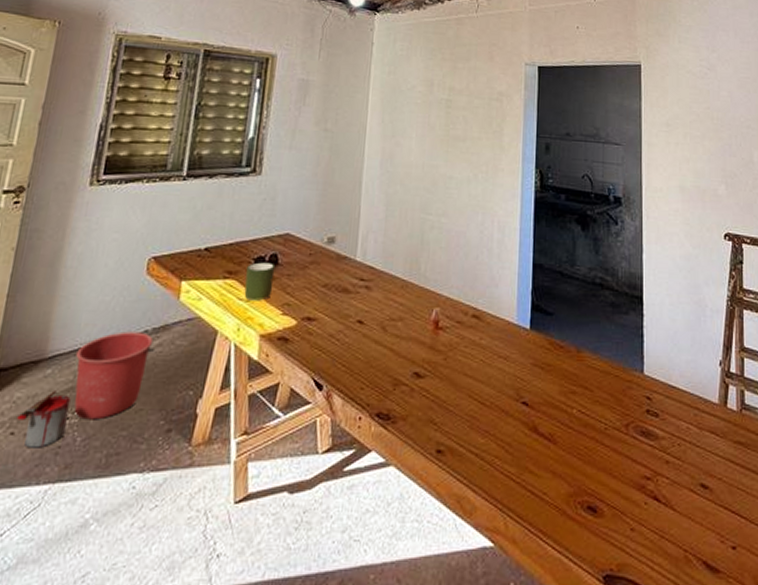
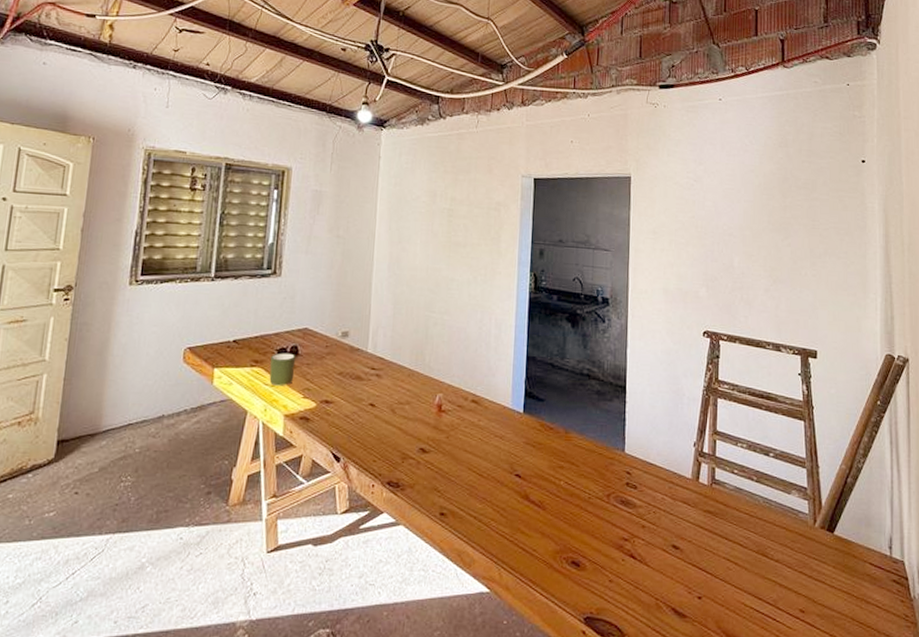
paint can: present [17,391,71,448] -> none [79,459,124,505]
bucket: present [74,331,156,420] -> none [126,410,194,483]

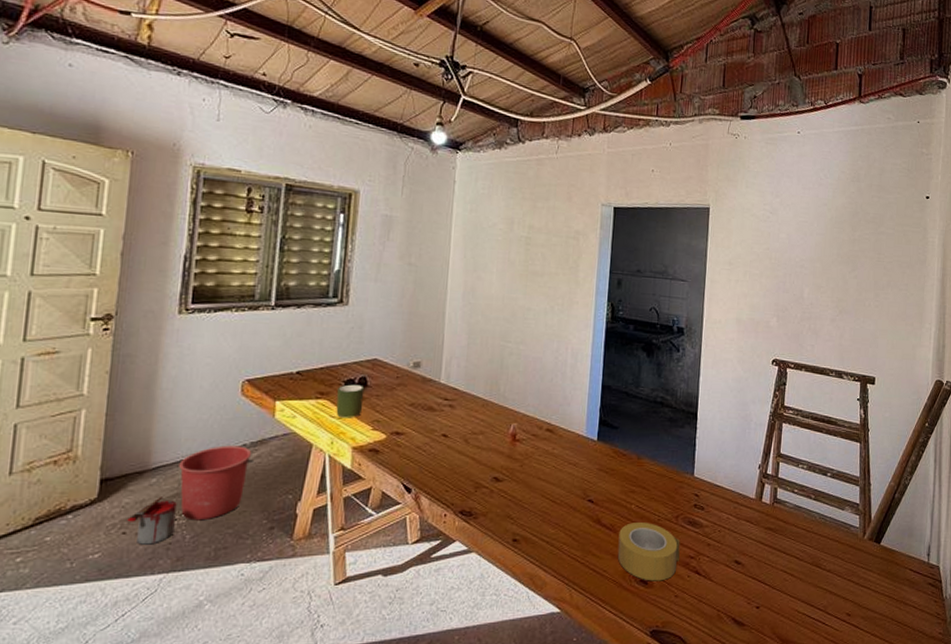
paint can: none [79,459,124,505] -> present [127,497,177,545]
bucket: none [126,410,194,483] -> present [179,445,255,521]
adhesive tape: none [547,500,613,564] -> present [617,523,681,581]

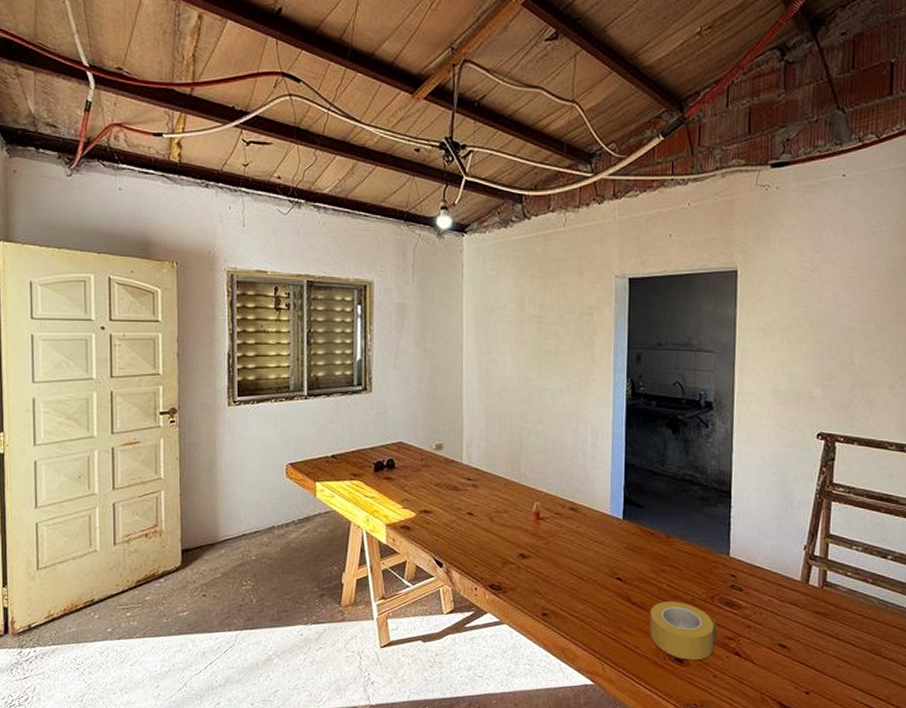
paint can: present [127,497,177,545] -> none [206,565,243,606]
bucket: present [179,445,255,521] -> none [241,522,303,587]
mug: present [336,384,365,418] -> none [369,466,393,498]

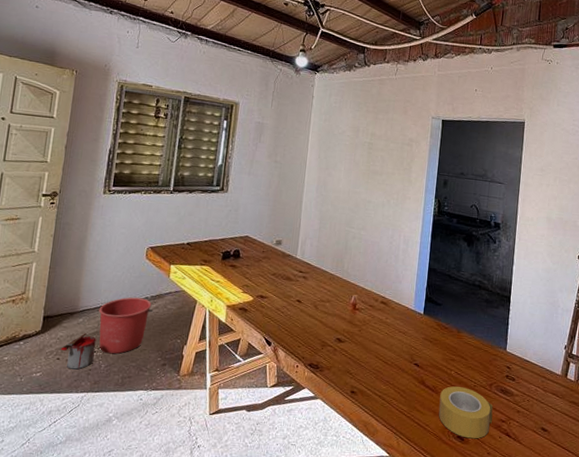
paint can: none [206,565,243,606] -> present [61,333,96,370]
bucket: none [241,522,303,587] -> present [99,297,154,354]

